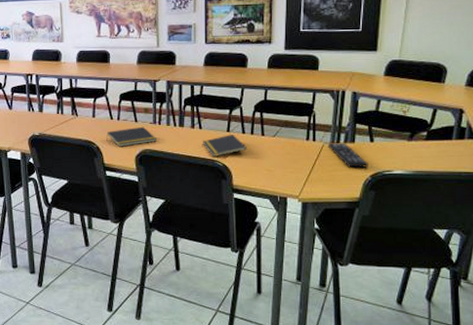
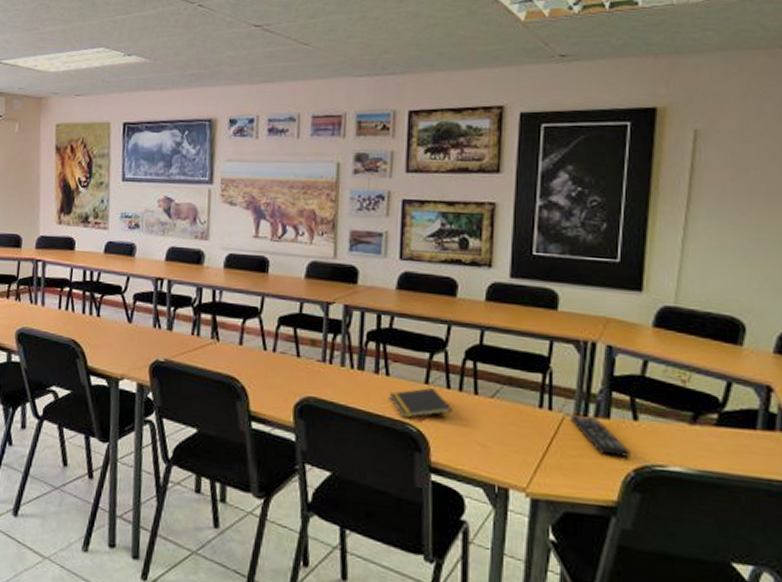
notepad: present [106,126,158,147] -> none [255,364,327,390]

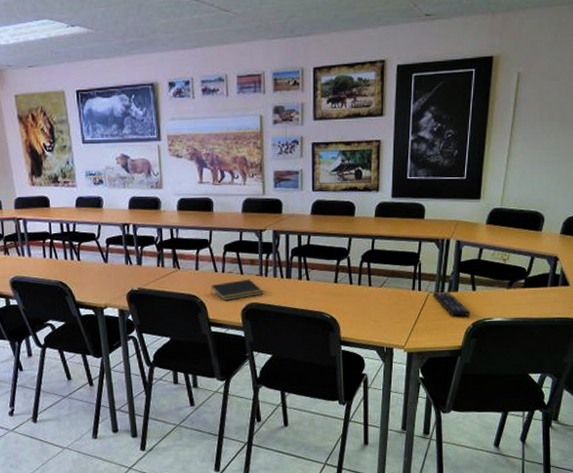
notepad: none [255,364,327,390] -> present [211,279,264,301]
notepad: present [390,388,452,418] -> none [310,286,354,309]

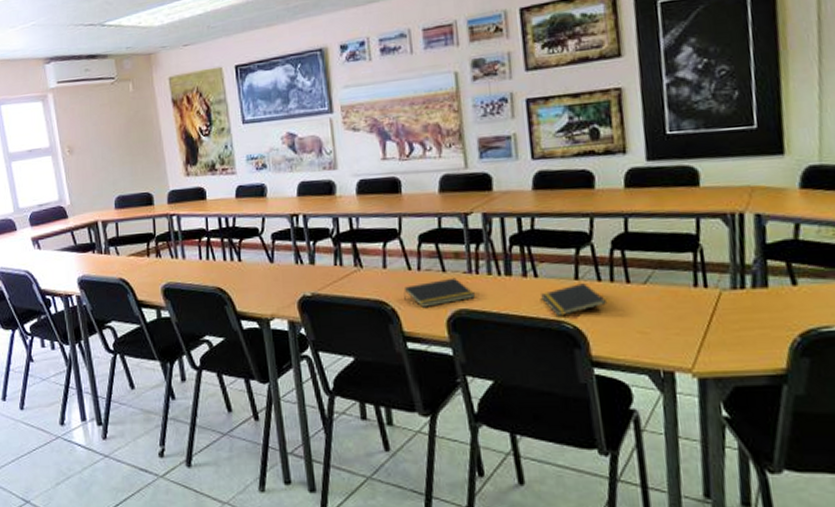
notepad: none [310,286,354,309] -> present [541,283,606,316]
remote control: present [432,291,471,316] -> none [727,287,795,324]

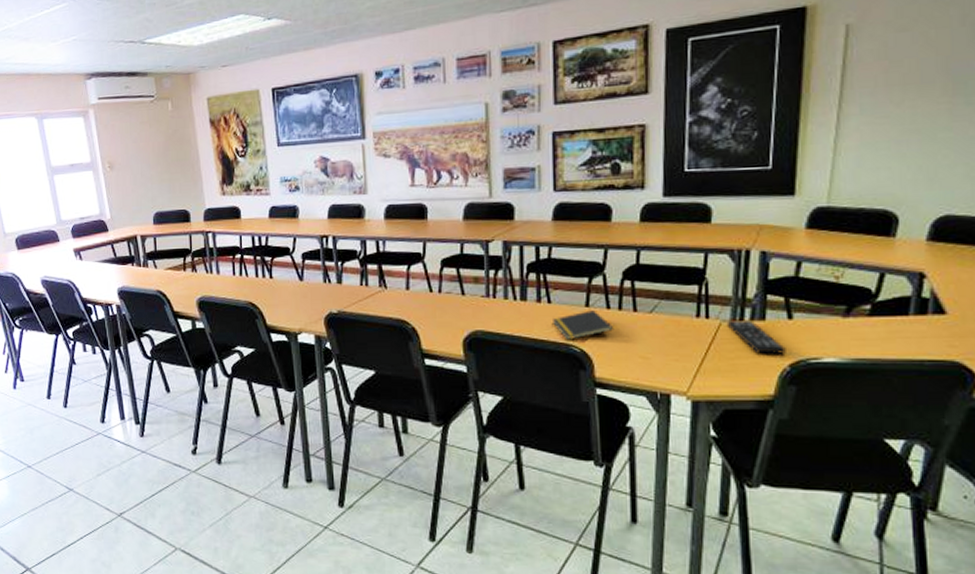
notepad: present [404,277,476,307] -> none [424,301,492,327]
remote control: none [727,287,795,324] -> present [726,319,786,354]

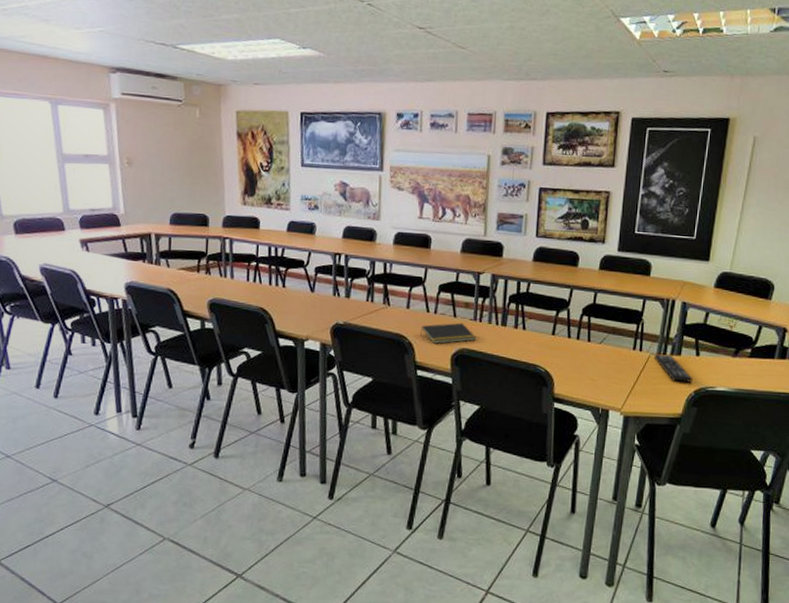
notepad: none [424,301,492,327] -> present [420,322,477,344]
notepad: present [553,310,613,339] -> none [525,338,571,361]

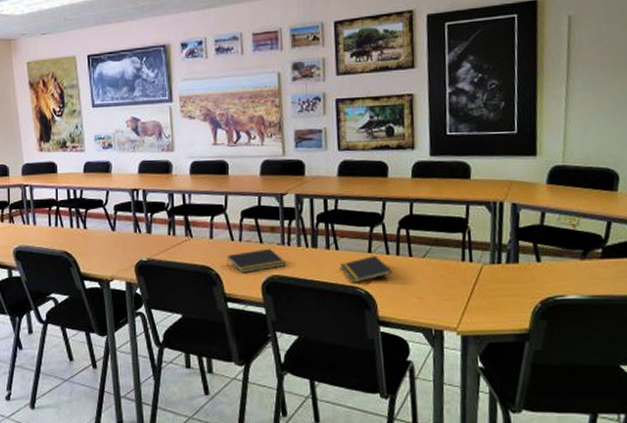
notepad: none [525,338,571,361] -> present [340,256,392,282]
remote control: present [654,353,693,383] -> none [487,262,537,293]

